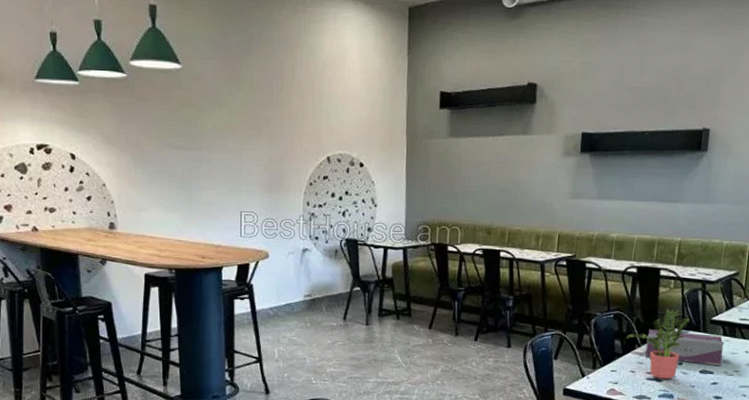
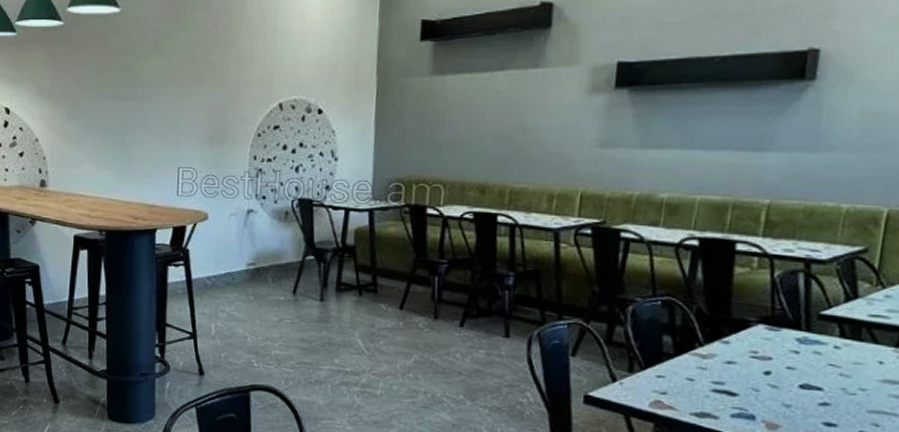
potted plant: present [625,308,690,380] -> none [679,295,784,394]
tissue box: present [645,330,724,365] -> none [710,324,841,379]

